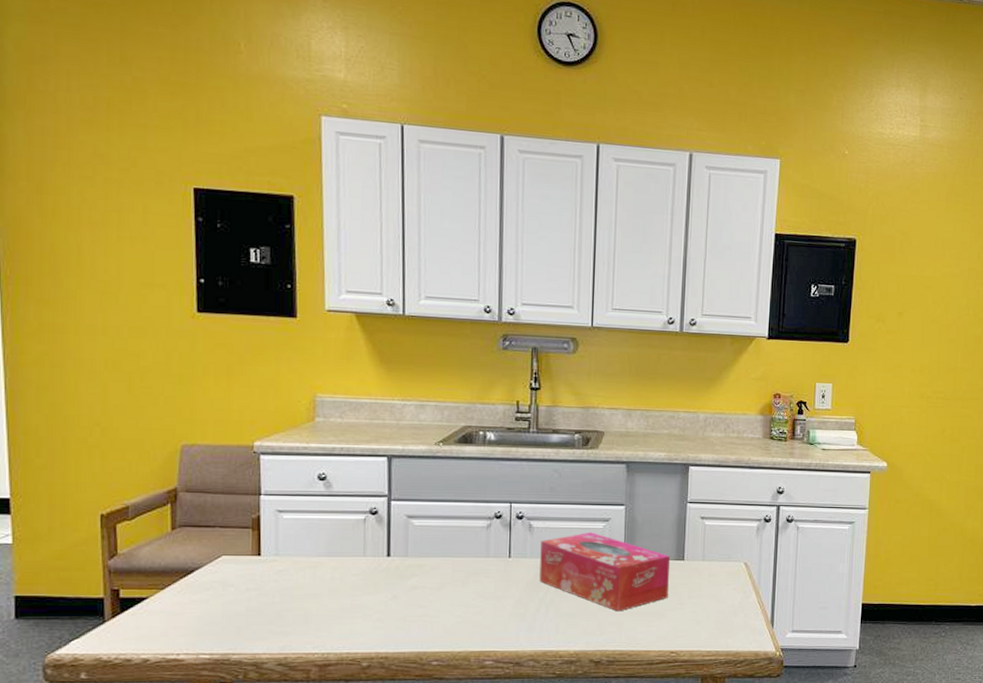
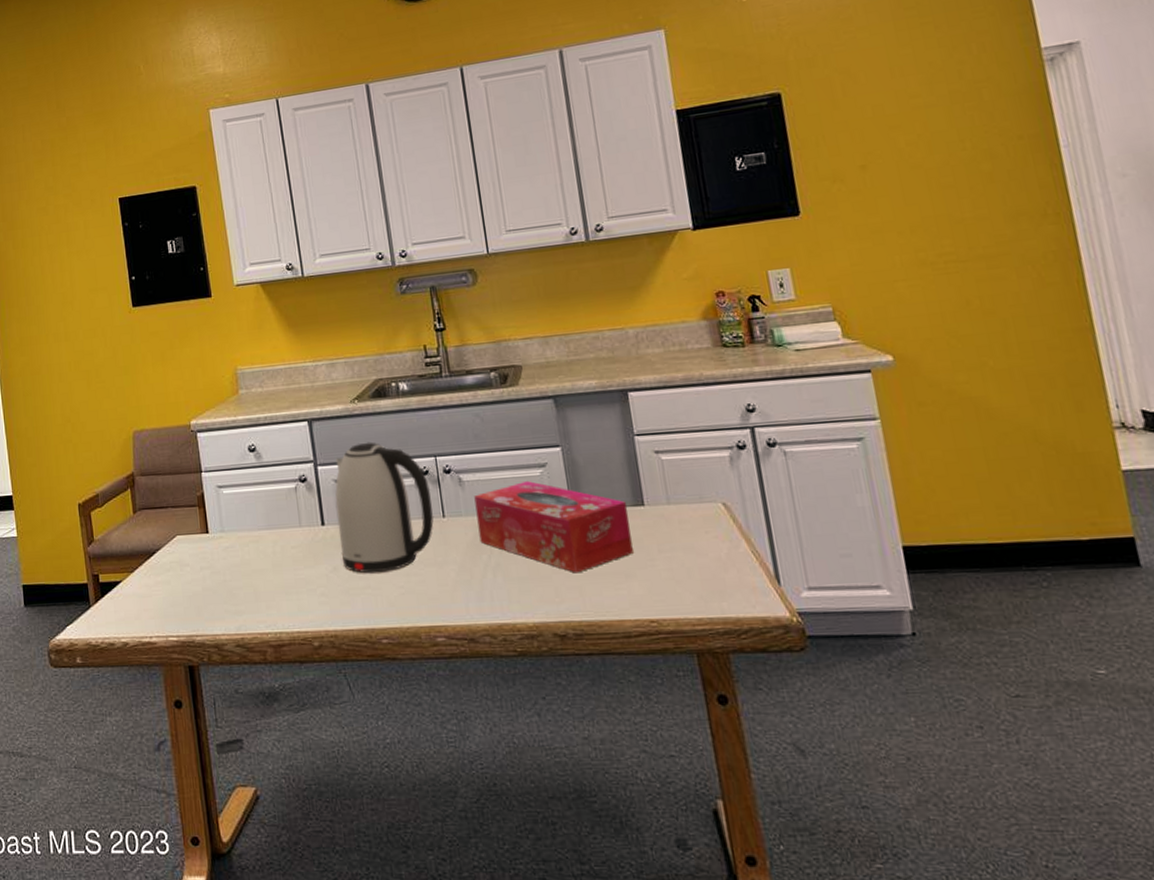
kettle: none [403,483,502,603] -> present [335,442,434,573]

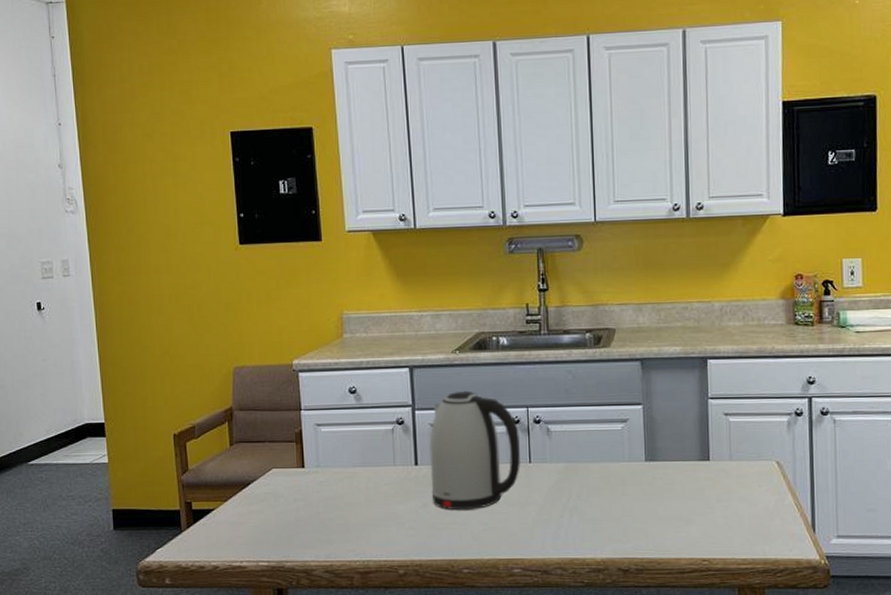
tissue box: present [474,480,633,573] -> none [560,433,695,517]

